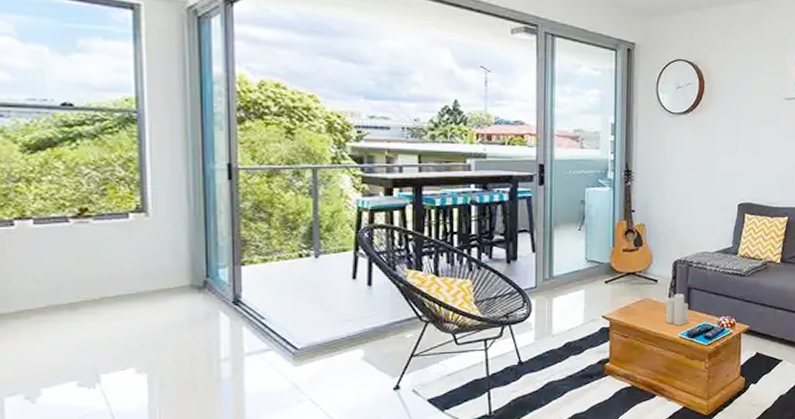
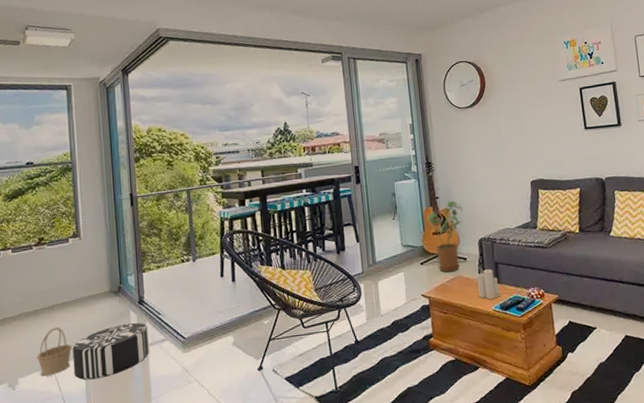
basket: none [72,326,129,388] -> present [37,327,72,376]
pouf: none [129,326,247,394] -> present [72,322,150,380]
house plant: none [618,215,661,294] -> present [426,200,463,273]

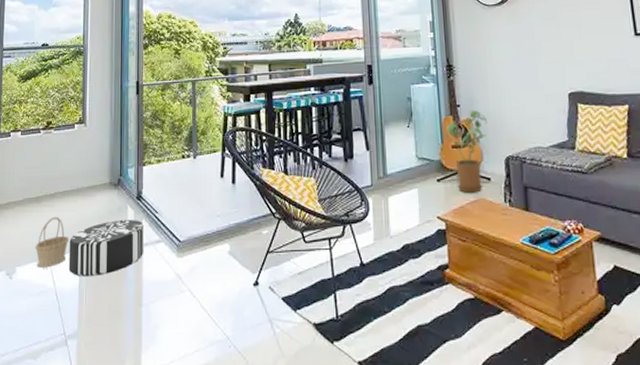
candle: present [476,268,500,300] -> none [502,192,530,230]

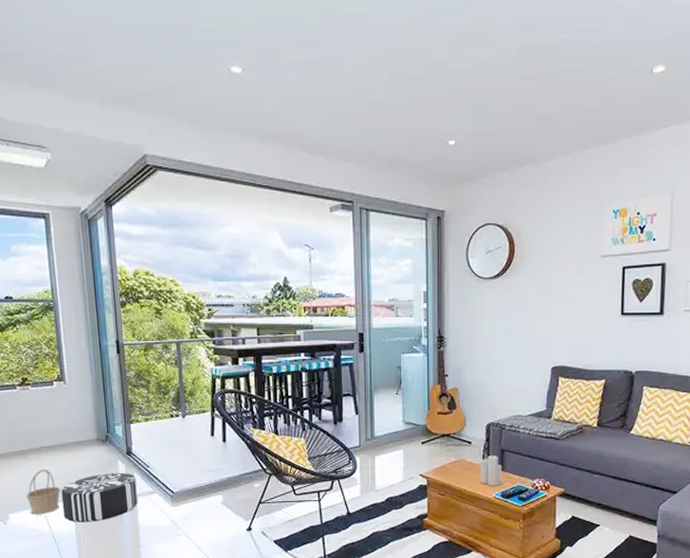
house plant: present [445,109,488,193] -> none [432,379,473,454]
candle: none [502,192,530,230] -> present [480,454,503,486]

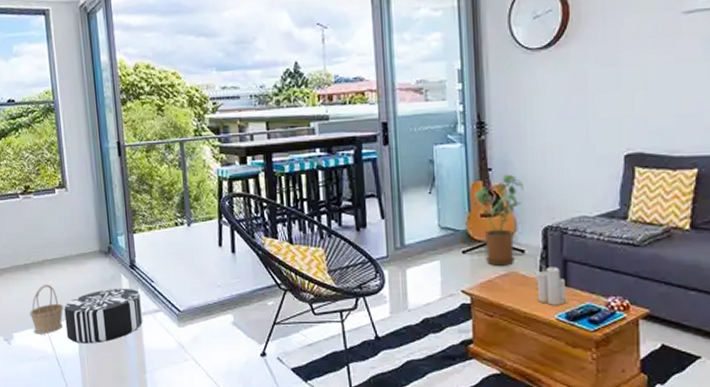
house plant: none [432,379,473,454] -> present [473,174,524,266]

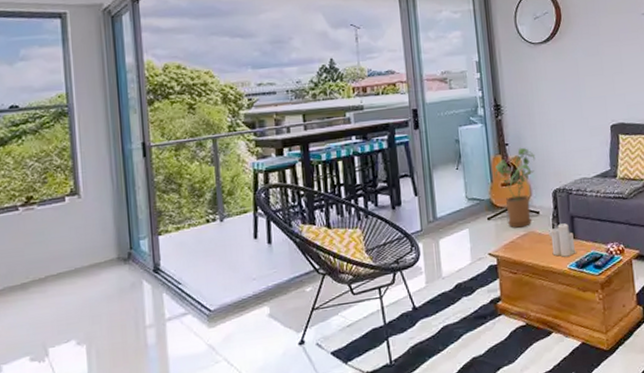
basket: present [29,284,64,334] -> none [25,302,71,362]
pouf: present [64,288,143,344] -> none [71,294,168,364]

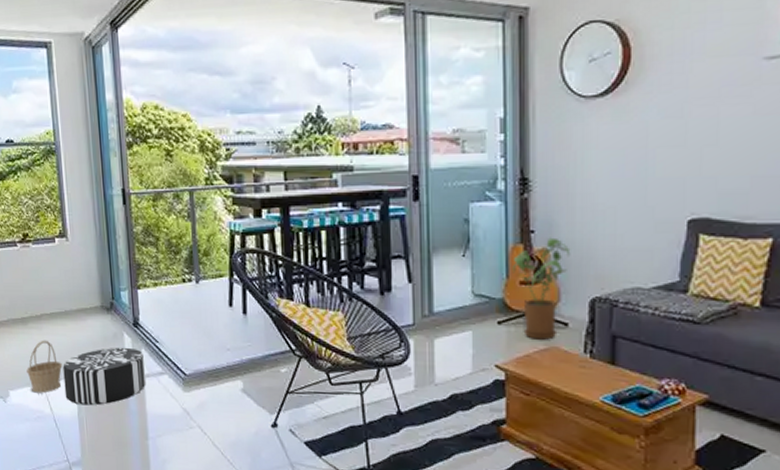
basket: none [25,302,71,362] -> present [26,340,63,393]
pouf: none [71,294,168,364] -> present [63,347,147,406]
candle: present [550,222,576,257] -> none [580,341,614,386]

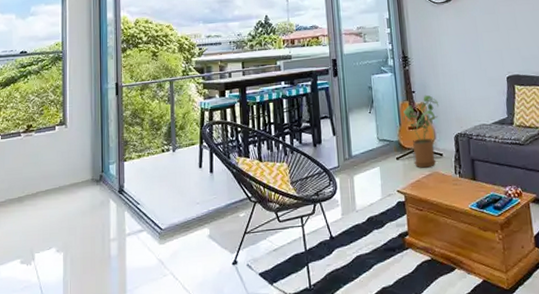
basket: present [26,340,63,393] -> none [18,214,53,264]
pouf: present [63,347,147,406] -> none [53,212,127,270]

